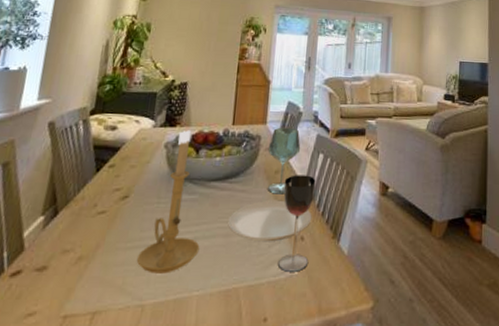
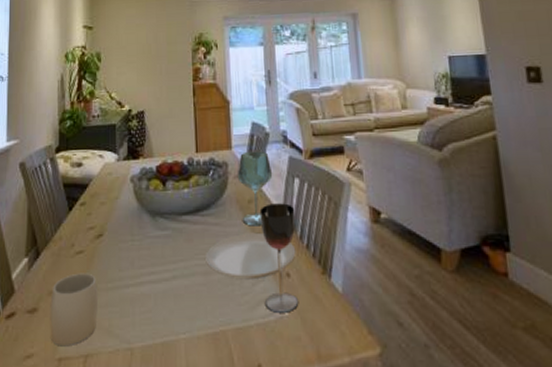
mug: none [58,232,116,304] -> present [50,273,99,347]
candle holder: present [136,130,200,274] -> none [119,161,180,315]

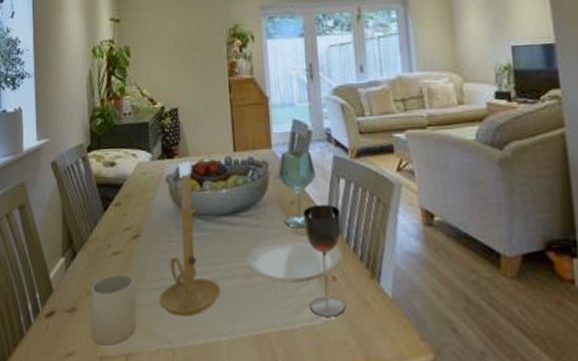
candle holder: none [119,161,180,315] -> present [158,161,221,317]

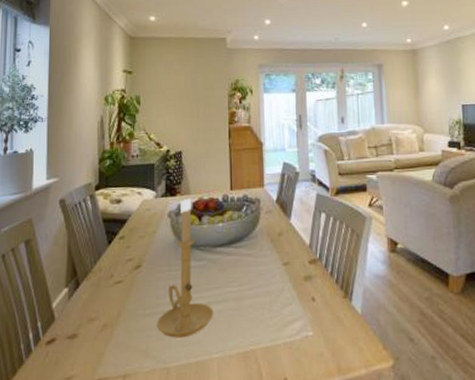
mug: present [89,273,138,346] -> none [89,301,137,368]
plate: present [246,234,343,283] -> none [238,262,321,304]
wine glass: present [278,150,317,228] -> none [268,188,302,257]
wineglass: present [302,205,346,317] -> none [288,235,323,333]

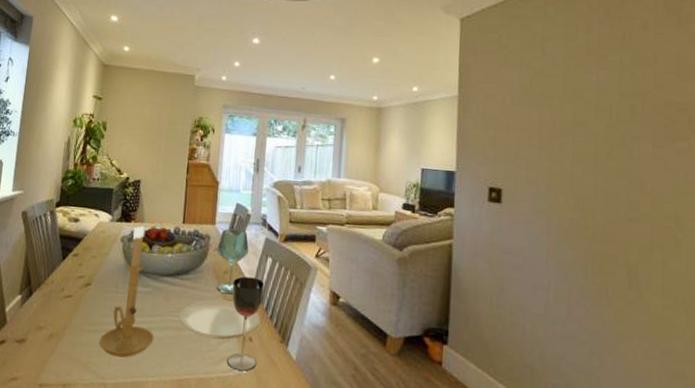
plate: none [238,262,321,304] -> present [179,299,261,340]
wine glass: none [268,188,302,257] -> present [216,228,249,295]
wineglass: none [288,235,323,333] -> present [226,276,265,371]

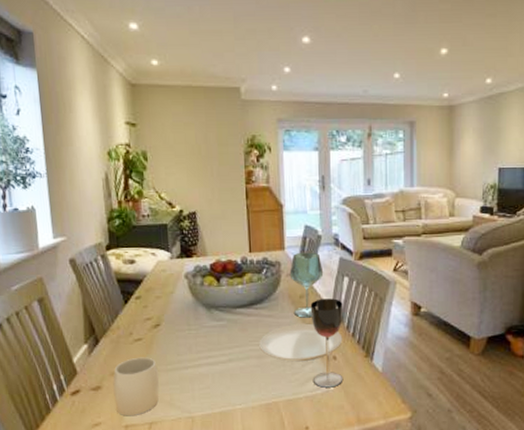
mug: none [35,314,81,375] -> present [112,357,160,416]
candle holder: present [98,226,154,358] -> none [179,260,236,391]

